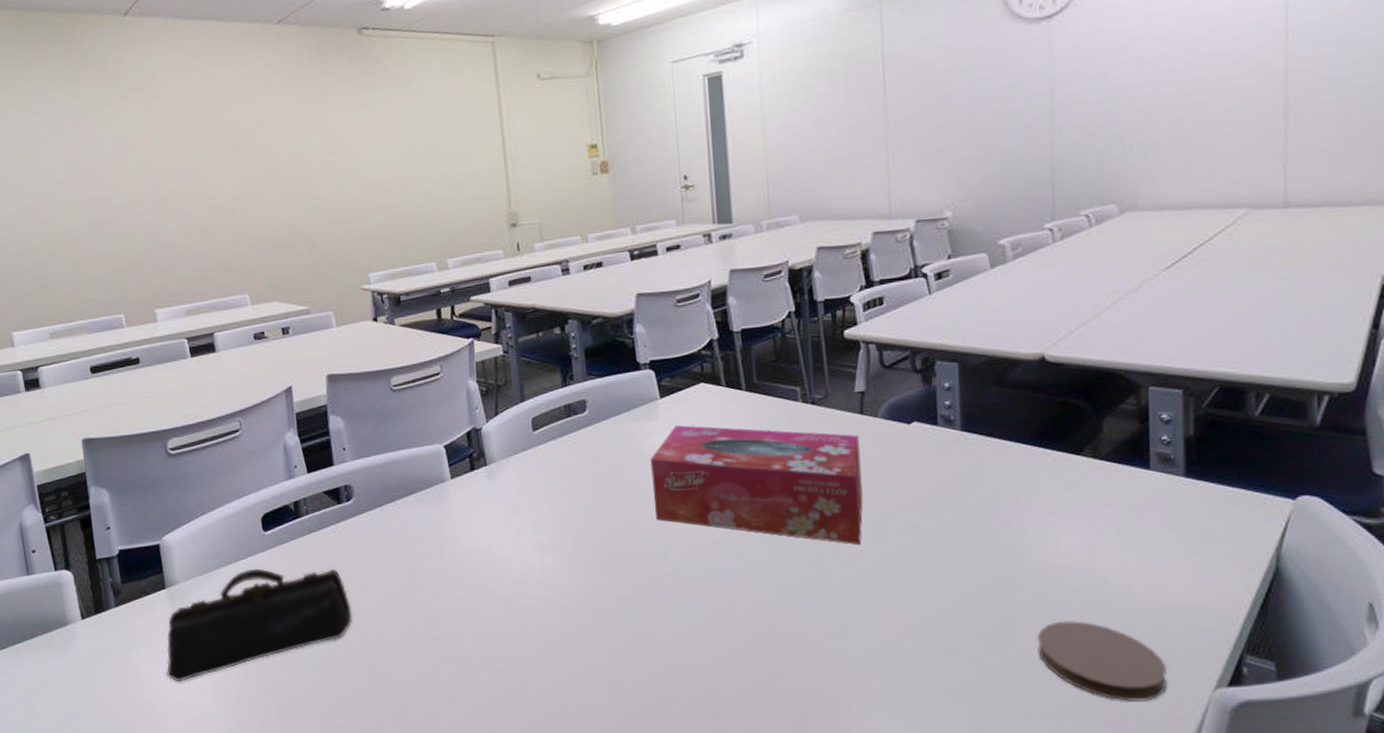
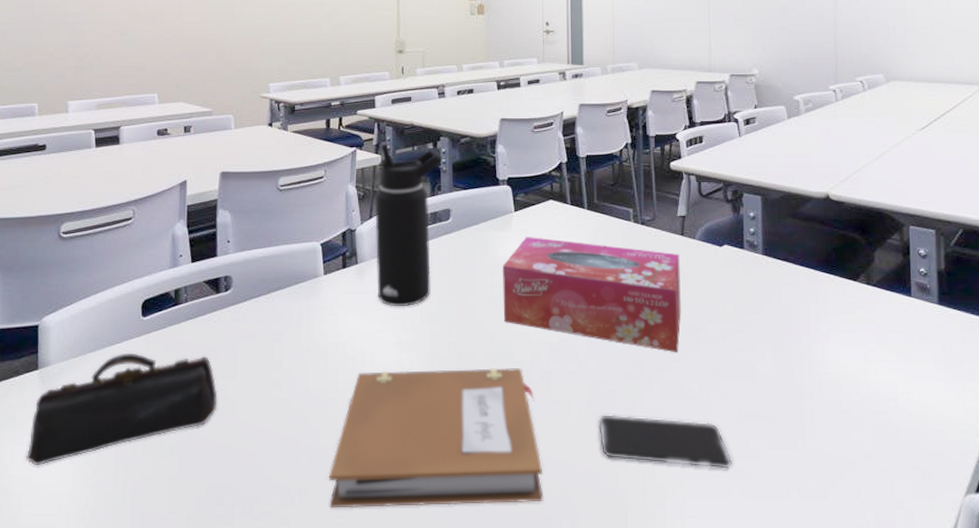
notebook: none [476,568,713,717] -> present [328,367,544,509]
water bottle: none [499,330,573,509] -> present [375,142,443,306]
smartphone: none [769,613,930,668] -> present [597,413,733,469]
coaster: present [1037,621,1167,701] -> none [822,429,927,505]

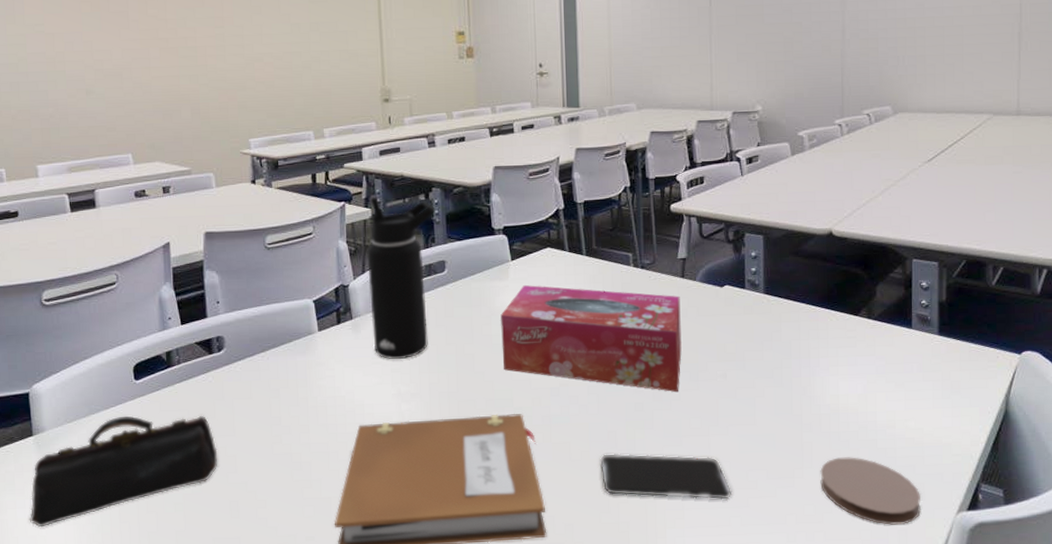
coaster: none [822,429,927,505] -> present [820,457,921,525]

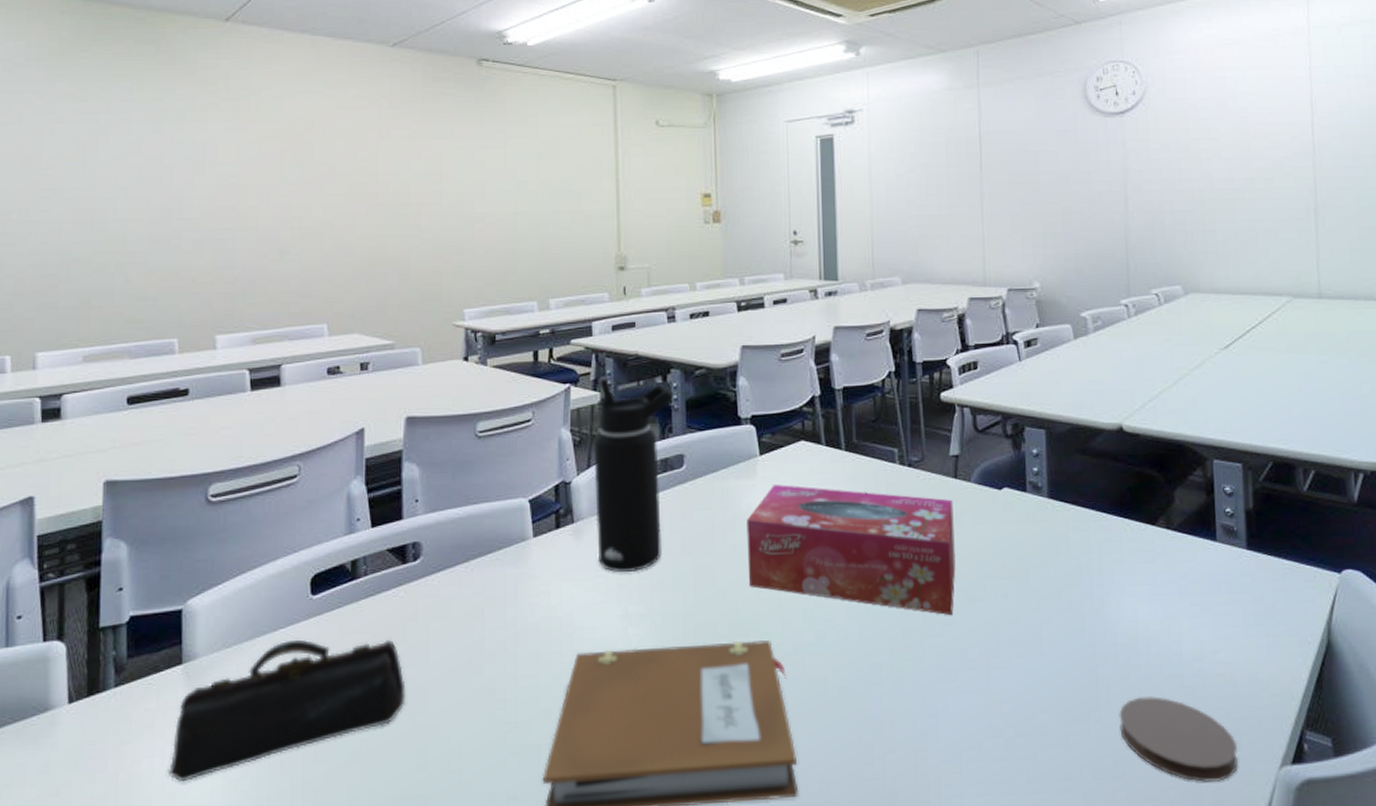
smartphone: present [599,453,732,500] -> none [861,690,1018,750]

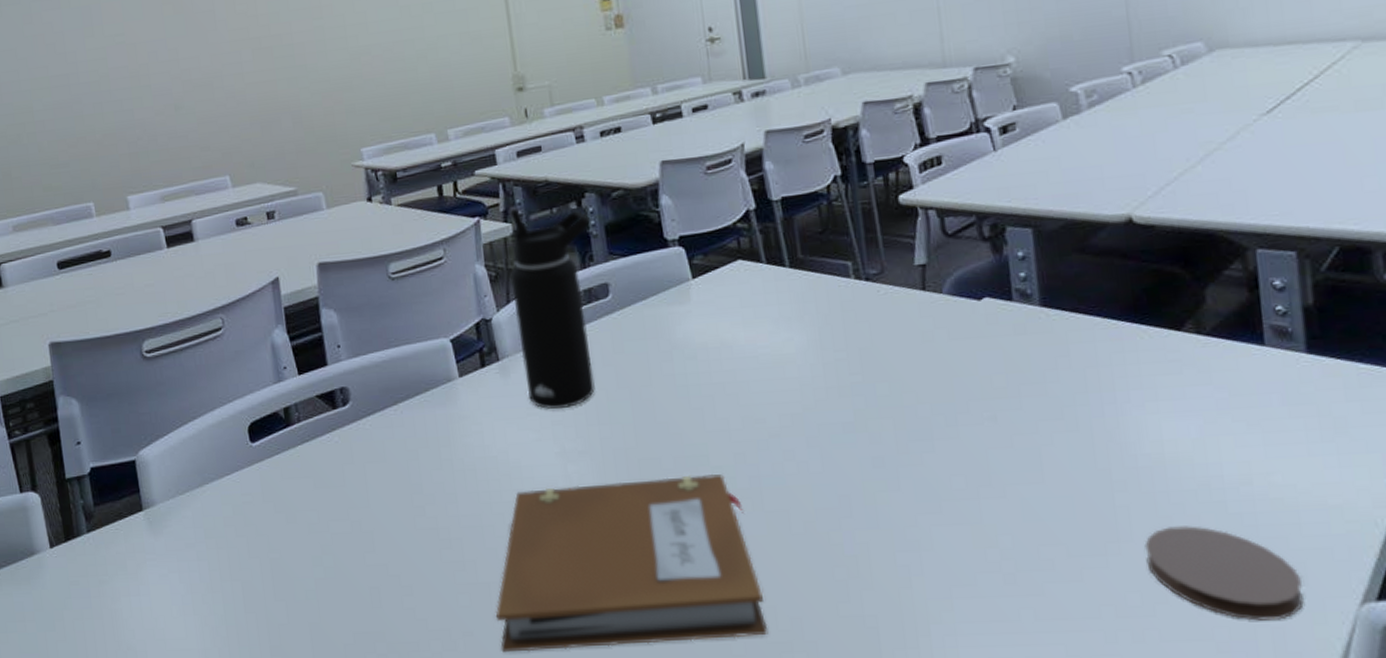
pencil case: present [168,639,406,783] -> none [144,484,353,619]
tissue box: present [747,485,956,616] -> none [684,309,932,443]

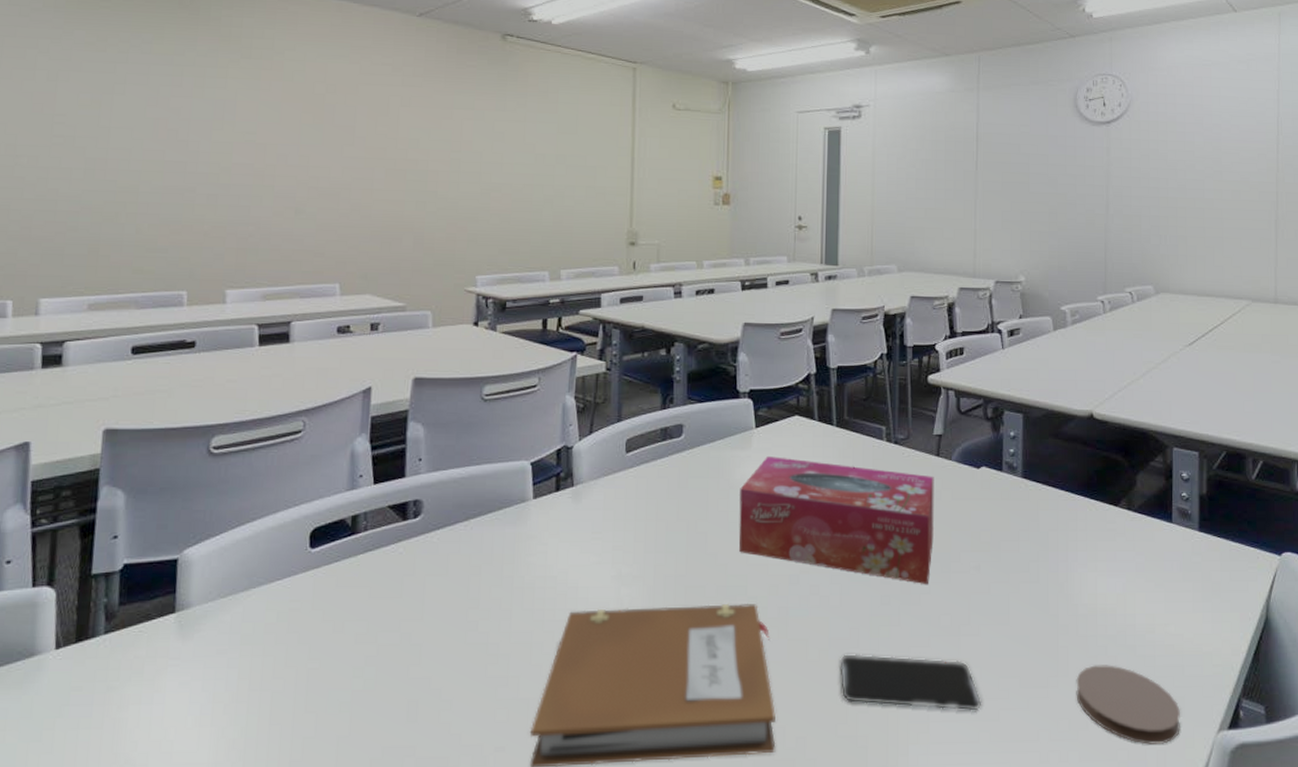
water bottle: present [508,207,595,409] -> none [594,347,677,535]
tissue box: none [684,309,932,443] -> present [739,456,934,585]
smartphone: none [830,523,1020,586] -> present [839,653,982,711]

